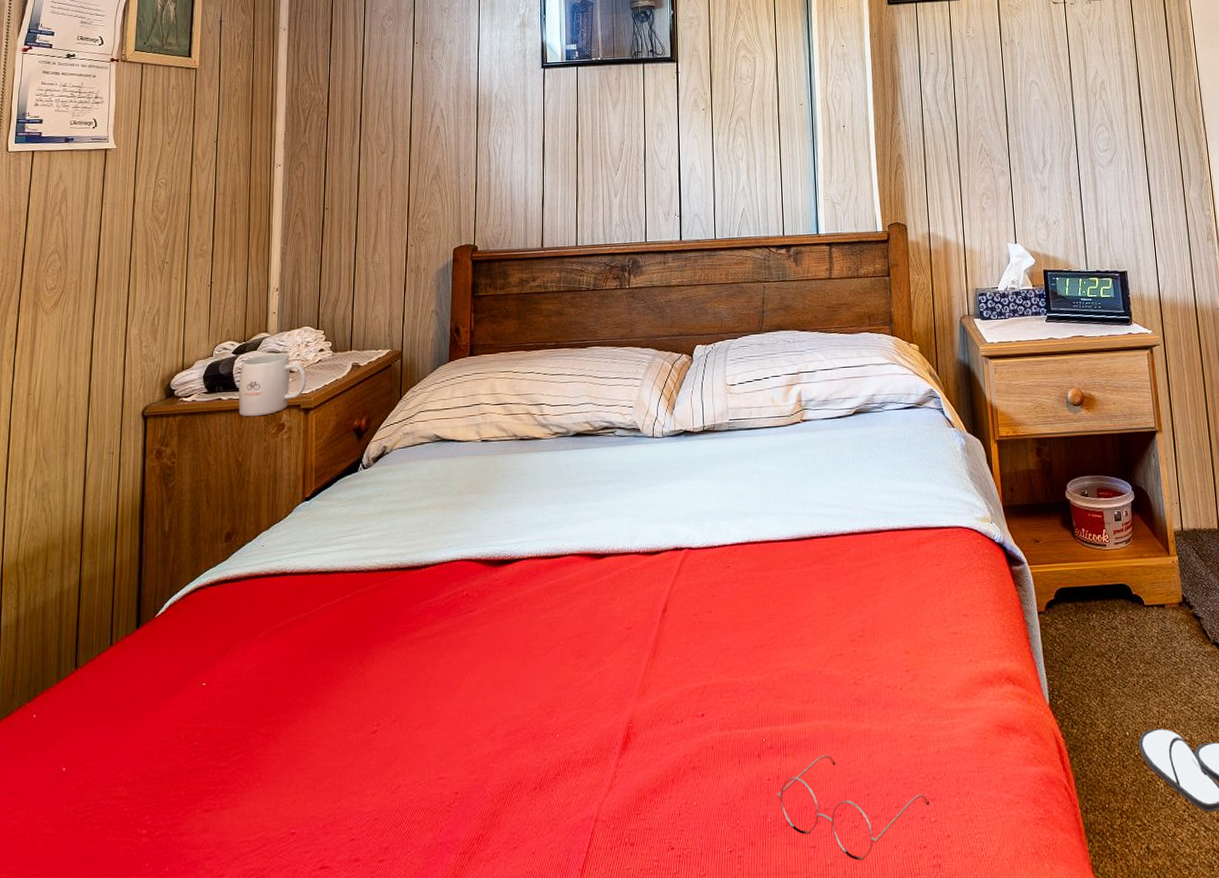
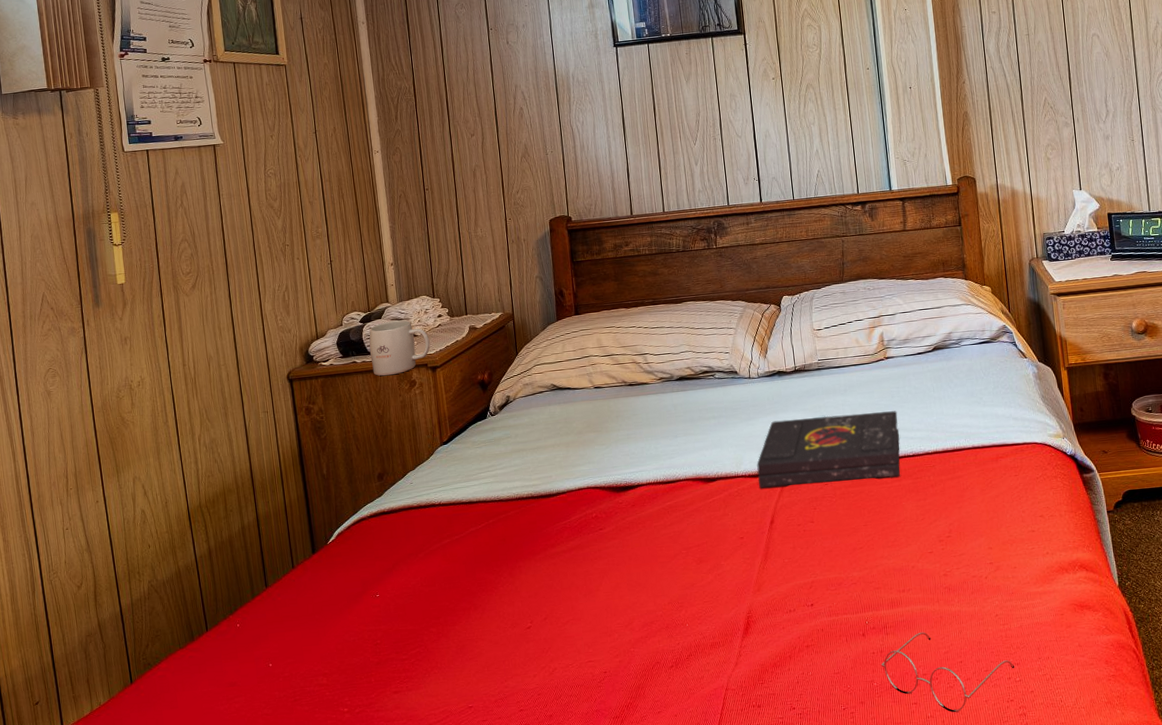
book: none [652,482,812,568] -> present [757,411,900,488]

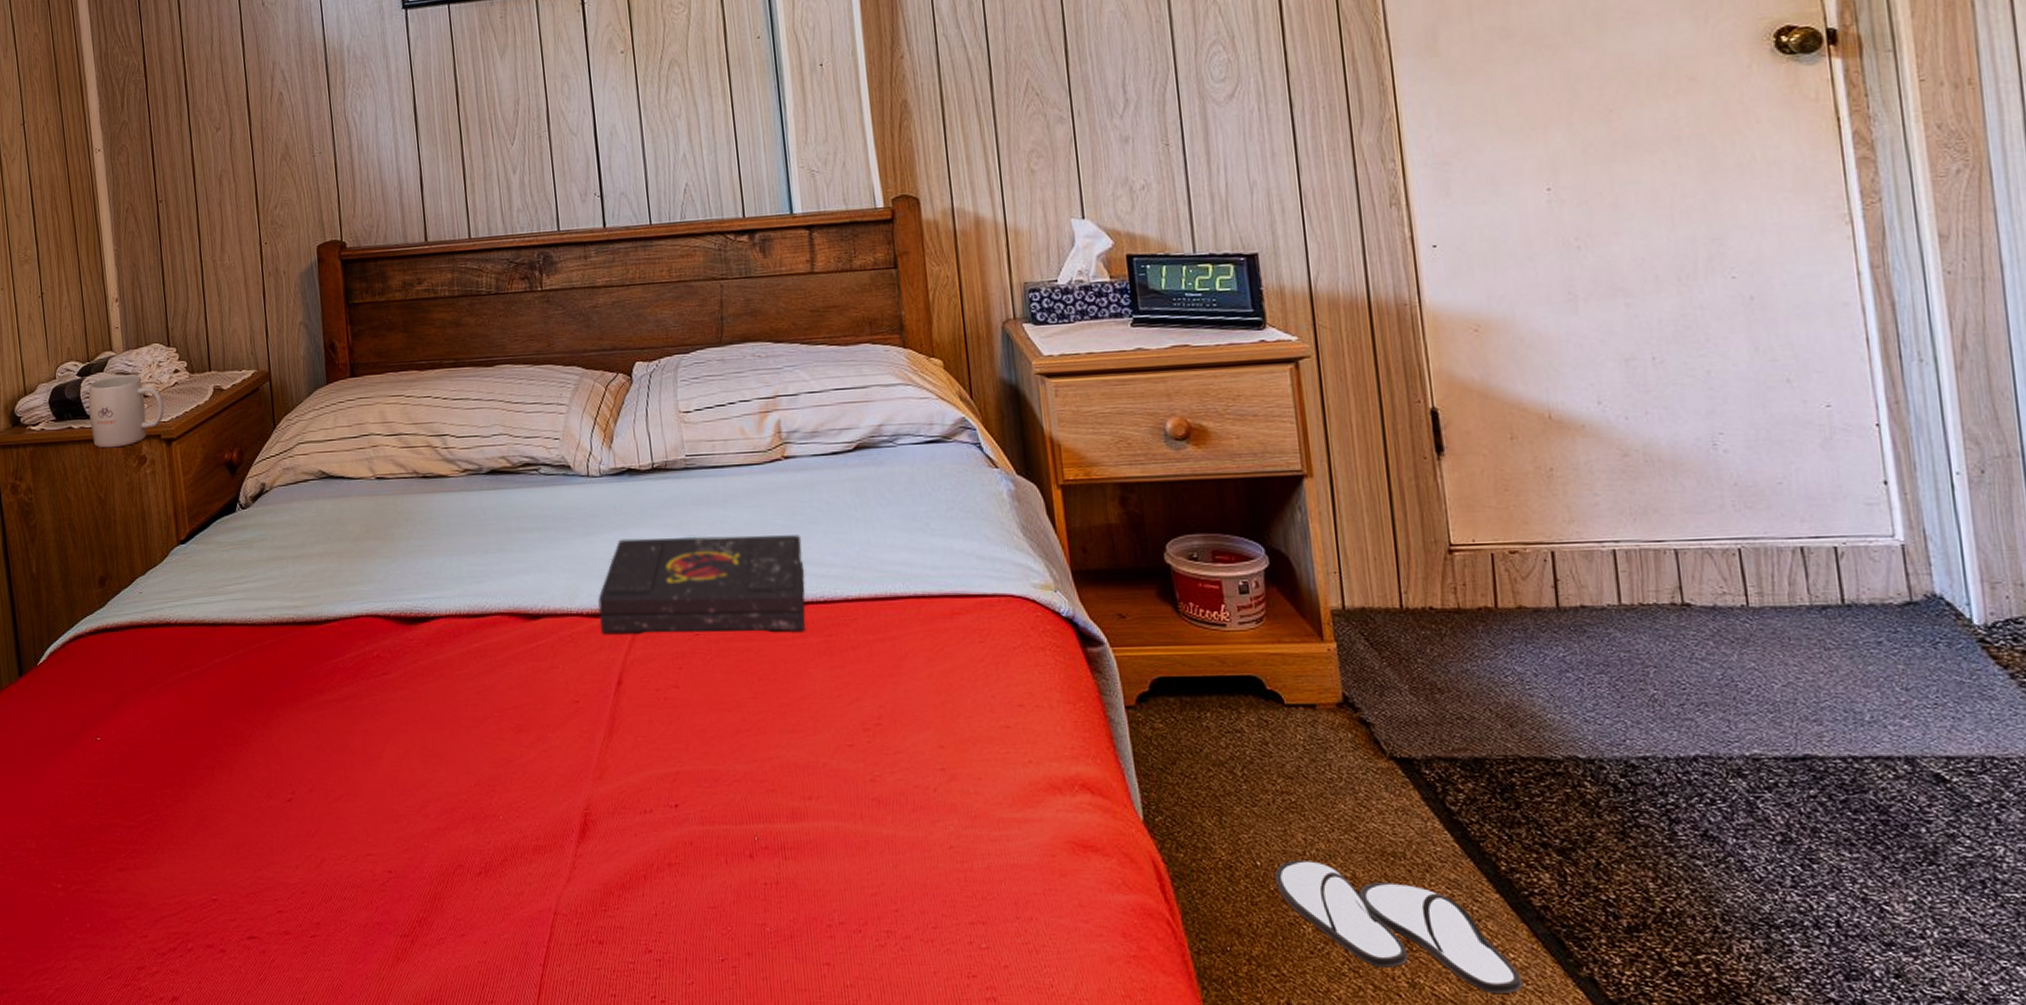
eyeglasses: present [881,632,1014,713] -> none [777,860,978,985]

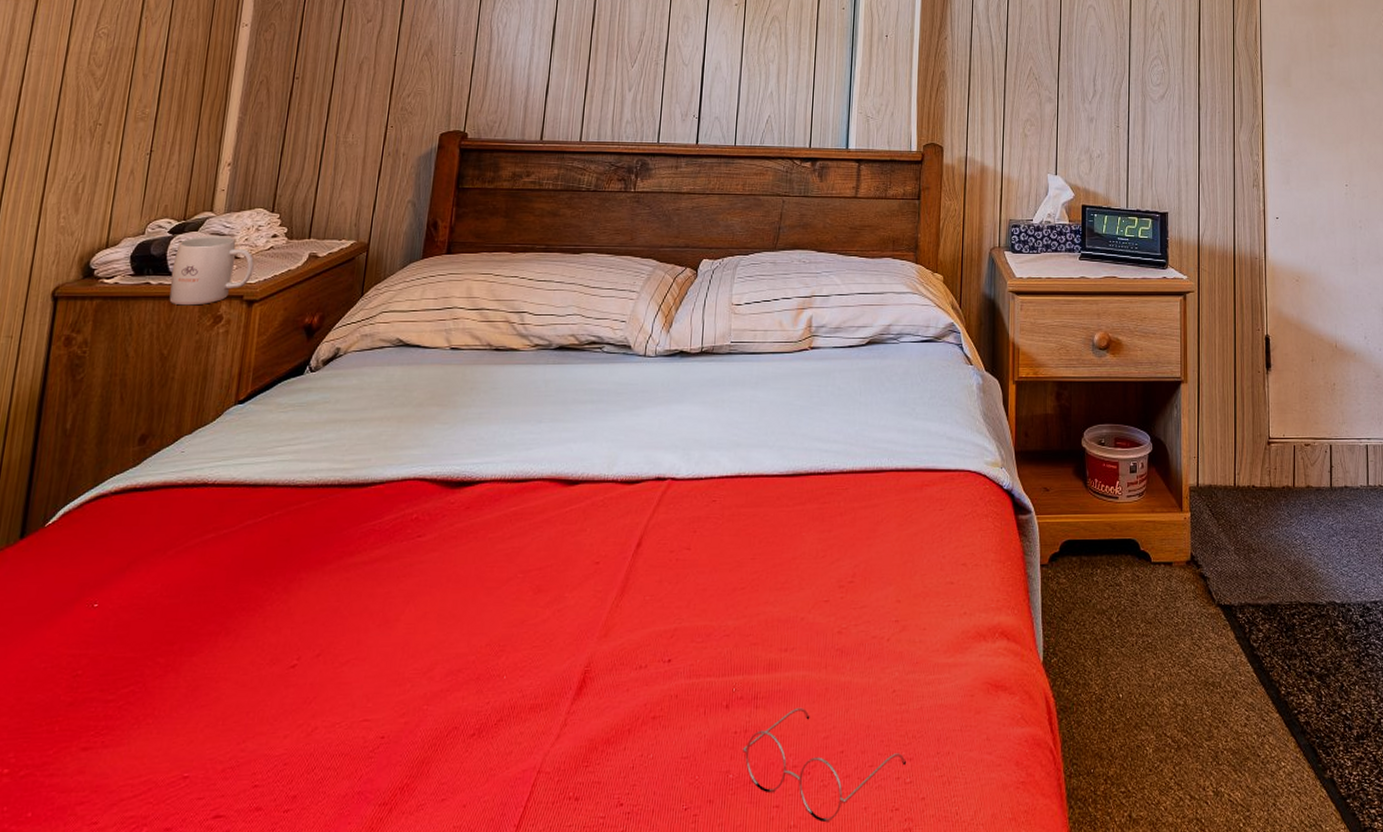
book: present [598,535,806,634] -> none [630,413,814,500]
eyeglasses: none [777,860,978,985] -> present [743,707,906,823]
slippers: present [1275,859,1524,995] -> none [1131,691,1289,797]

